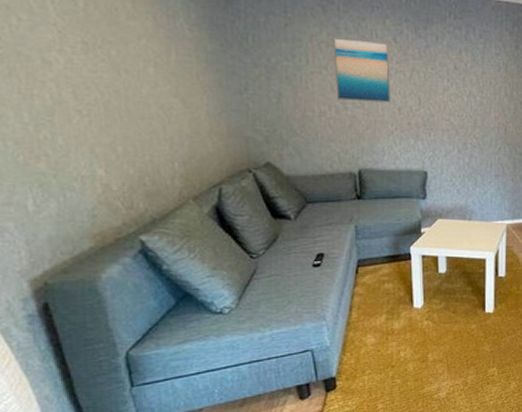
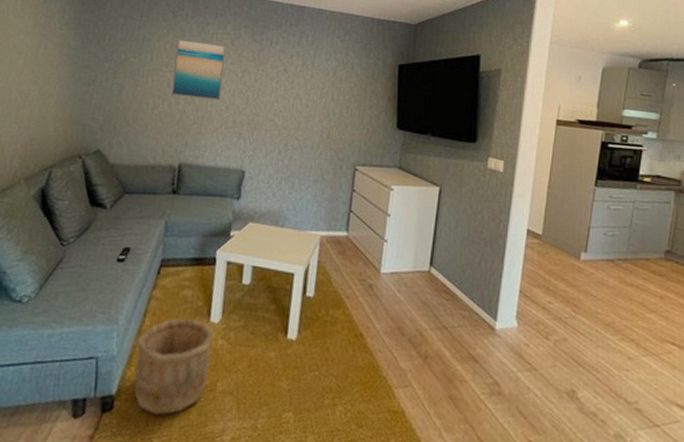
wooden bucket: none [347,307,419,387] -> present [134,318,214,416]

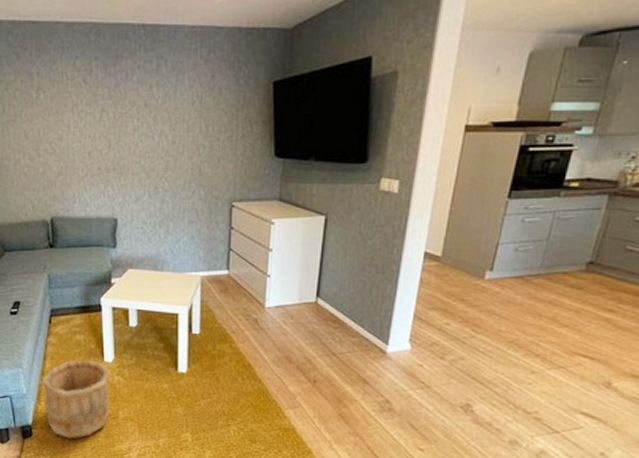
wall art: present [171,38,227,101] -> none [26,82,81,147]

